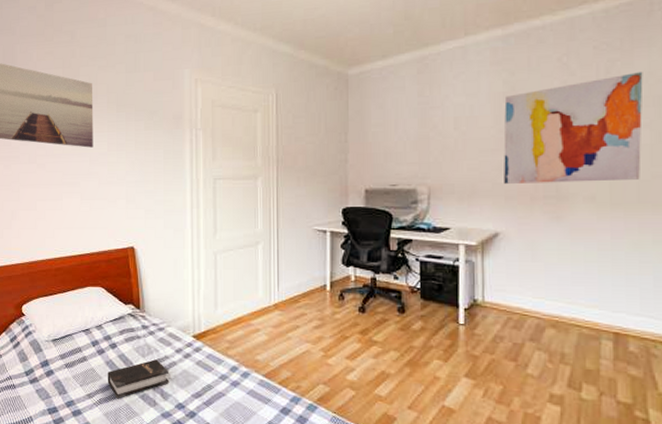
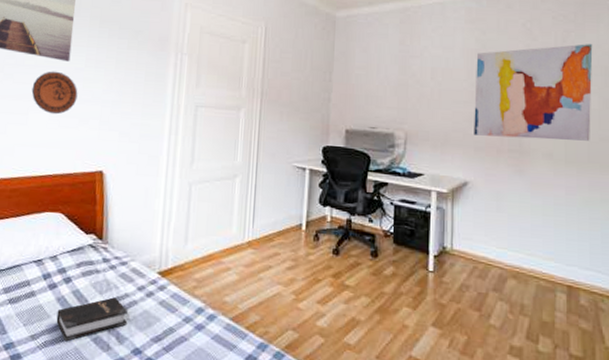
decorative plate: none [63,157,104,198] -> present [31,71,78,115]

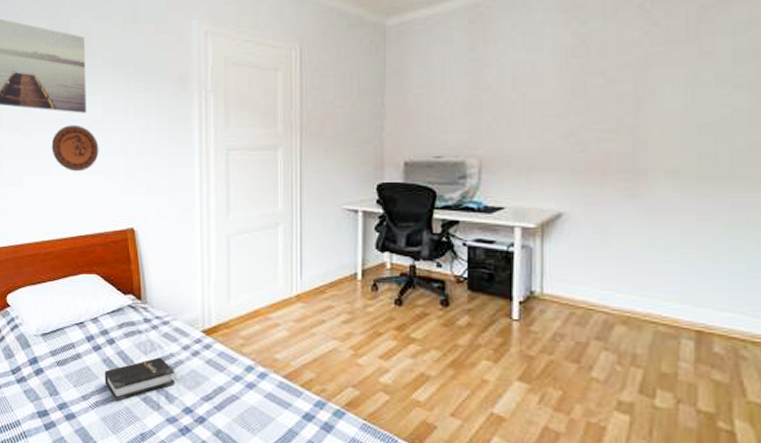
wall art: present [474,44,593,141] -> none [570,21,743,155]

